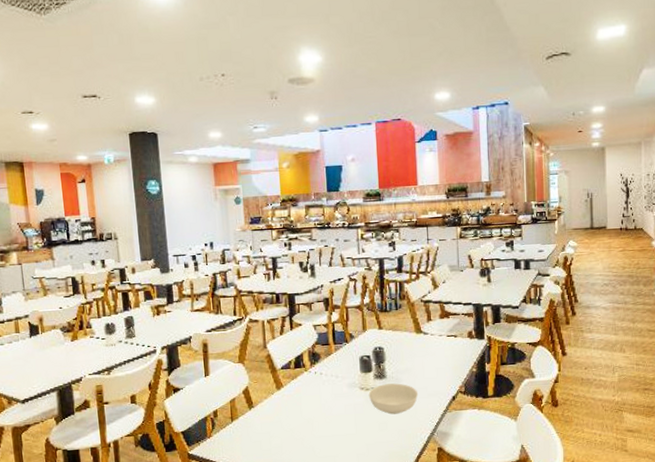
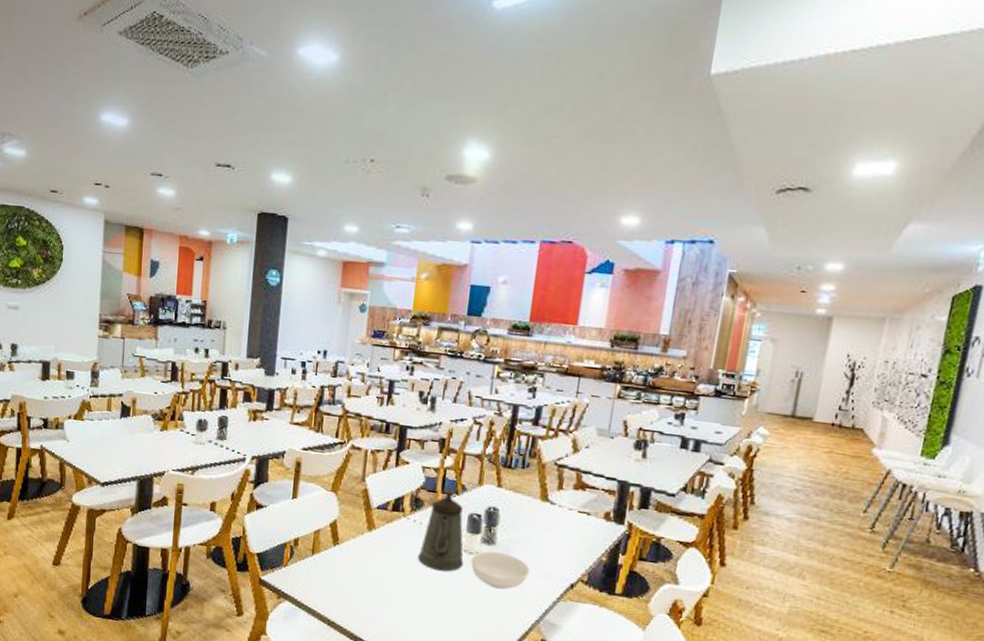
coffee pot: none [324,338,363,411] -> present [418,488,464,572]

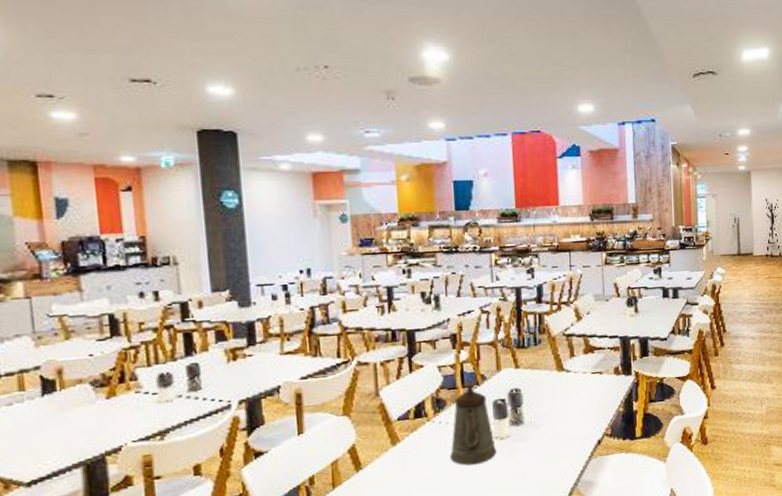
bowl: present [470,551,530,590] -> none [503,429,560,466]

